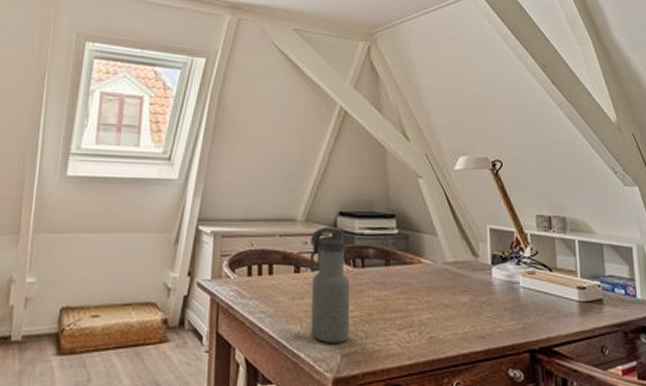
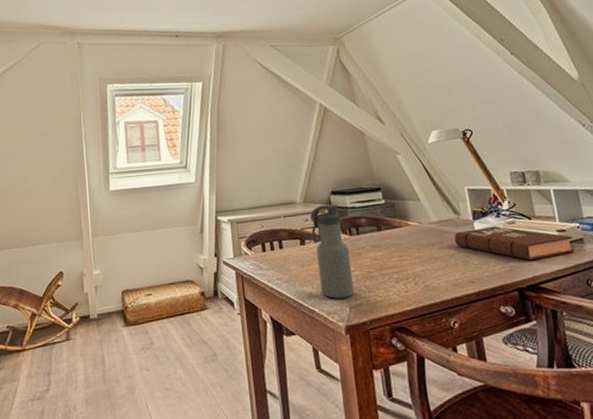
book: none [469,274,593,319] -> present [454,226,575,261]

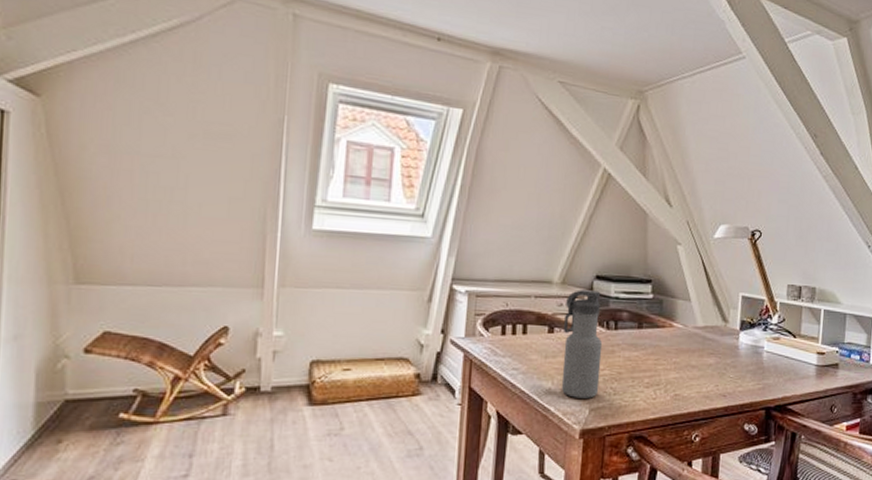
book: present [454,226,575,261] -> none [716,339,829,381]

